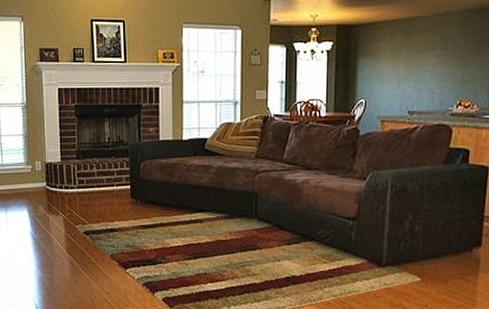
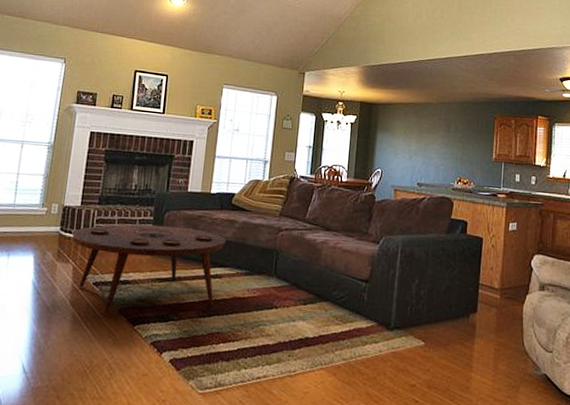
coffee table: none [57,175,204,260] -> present [72,224,227,314]

